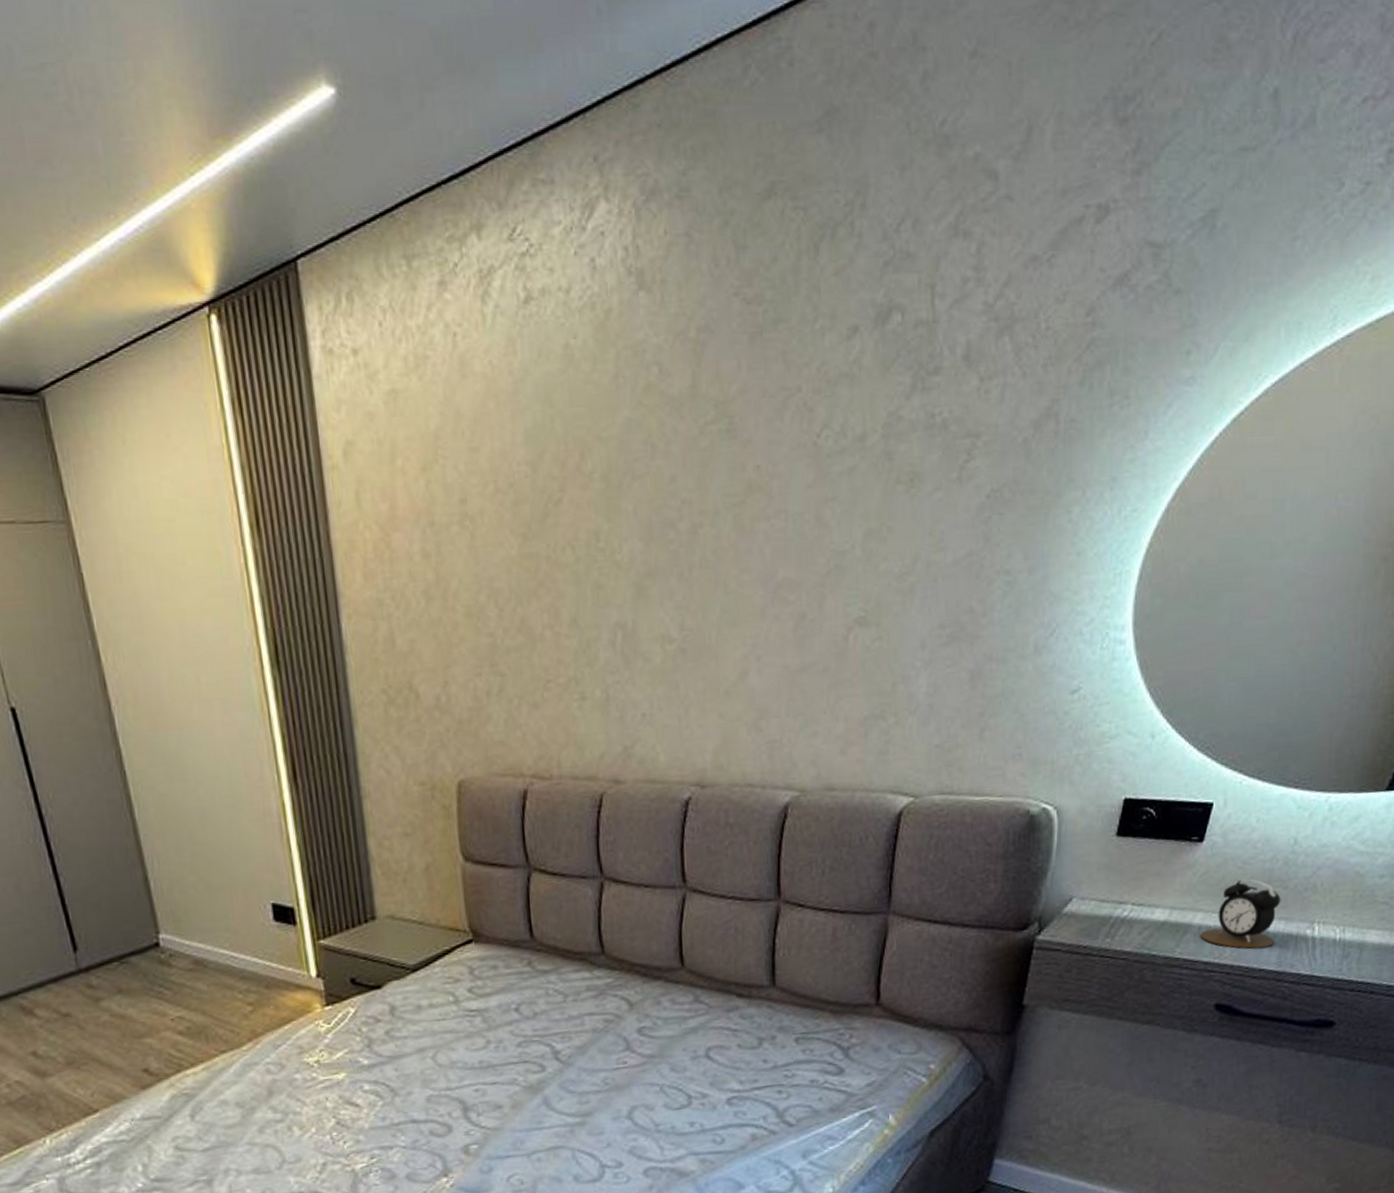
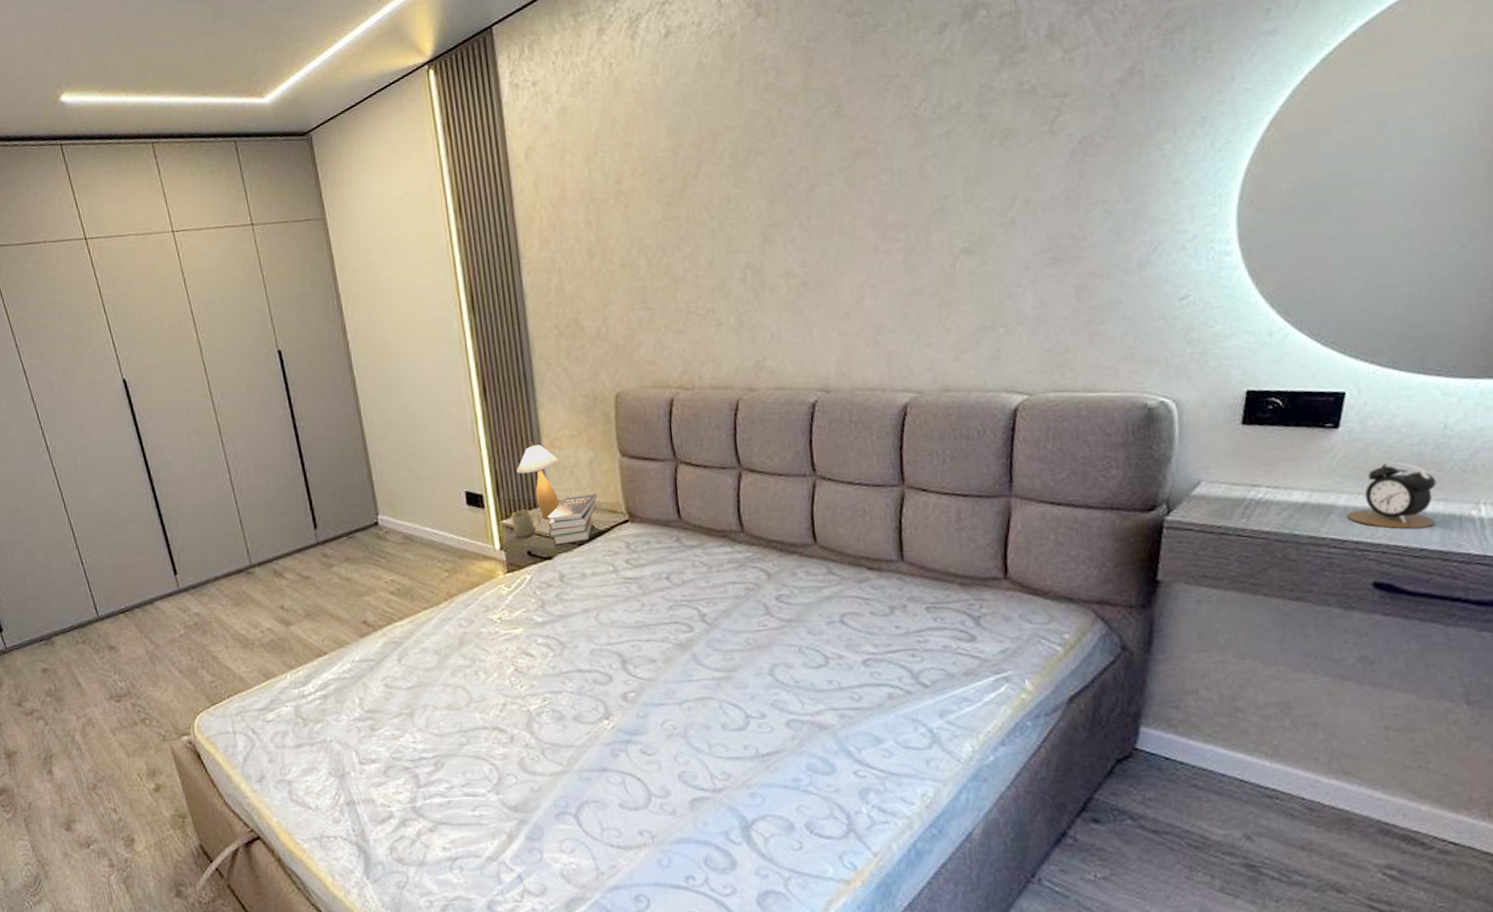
mug: none [330,926,368,962] -> present [511,509,542,538]
table lamp: none [336,840,390,941] -> present [516,441,560,521]
books: none [375,907,436,971] -> present [548,494,598,545]

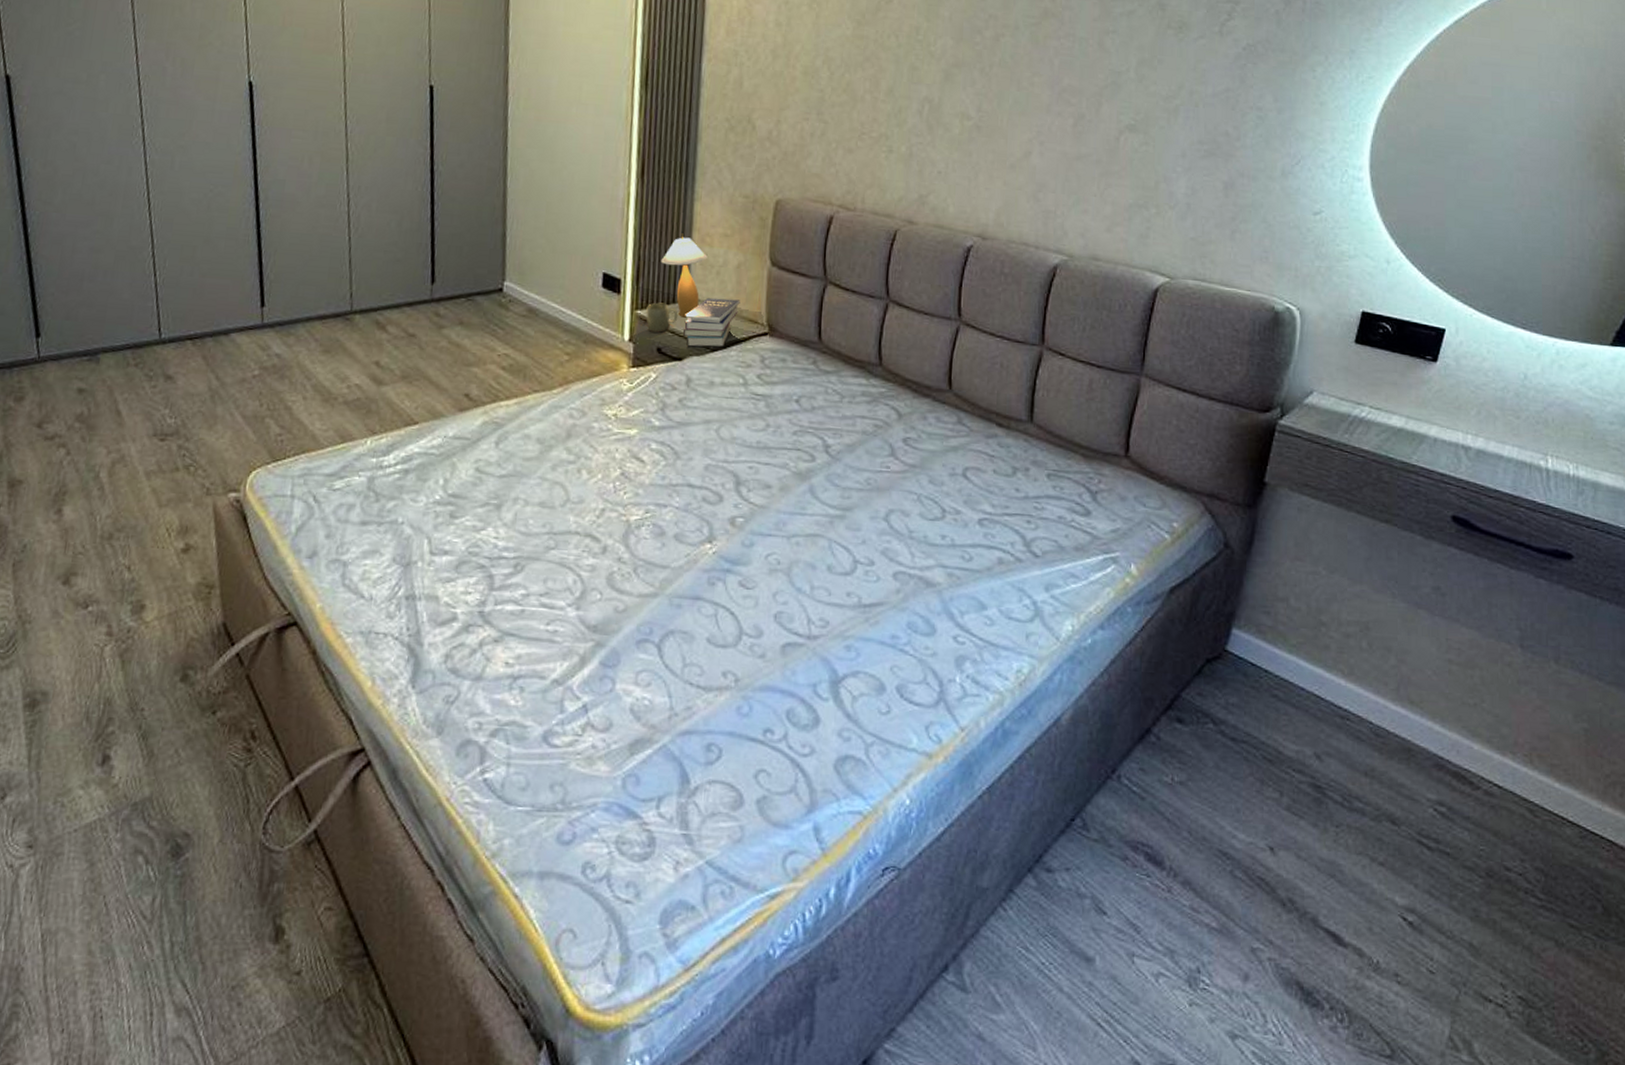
alarm clock: present [1346,462,1437,529] -> none [1436,402,1514,471]

